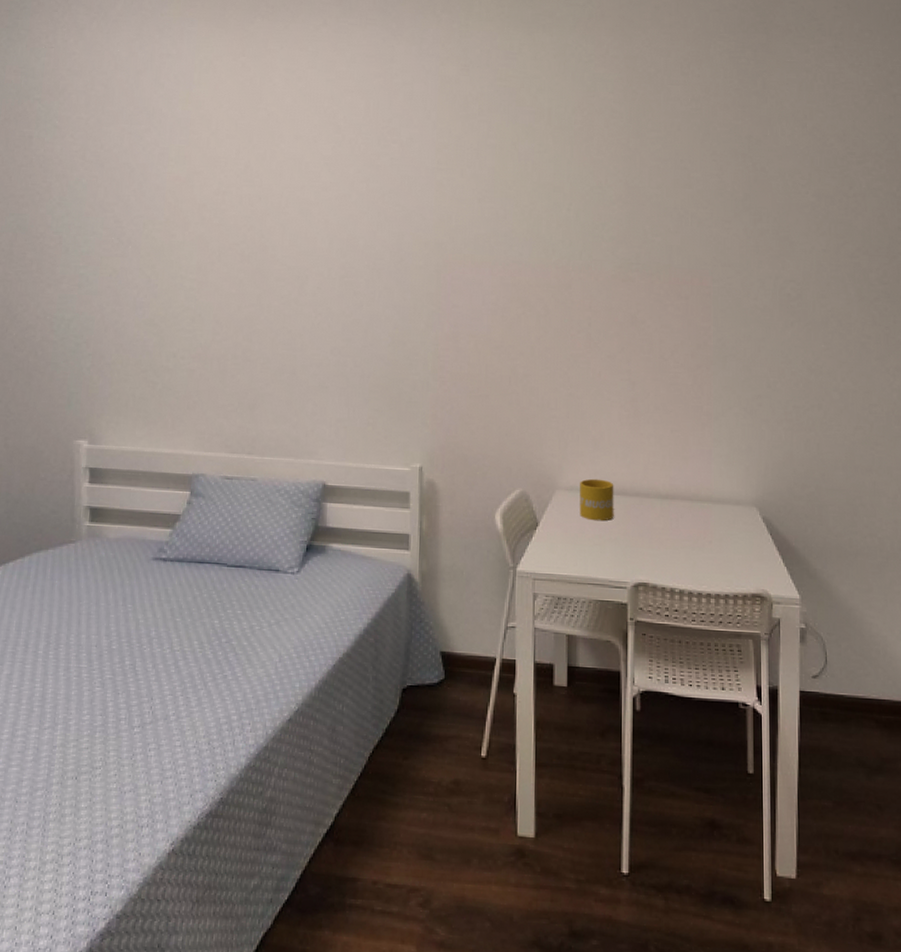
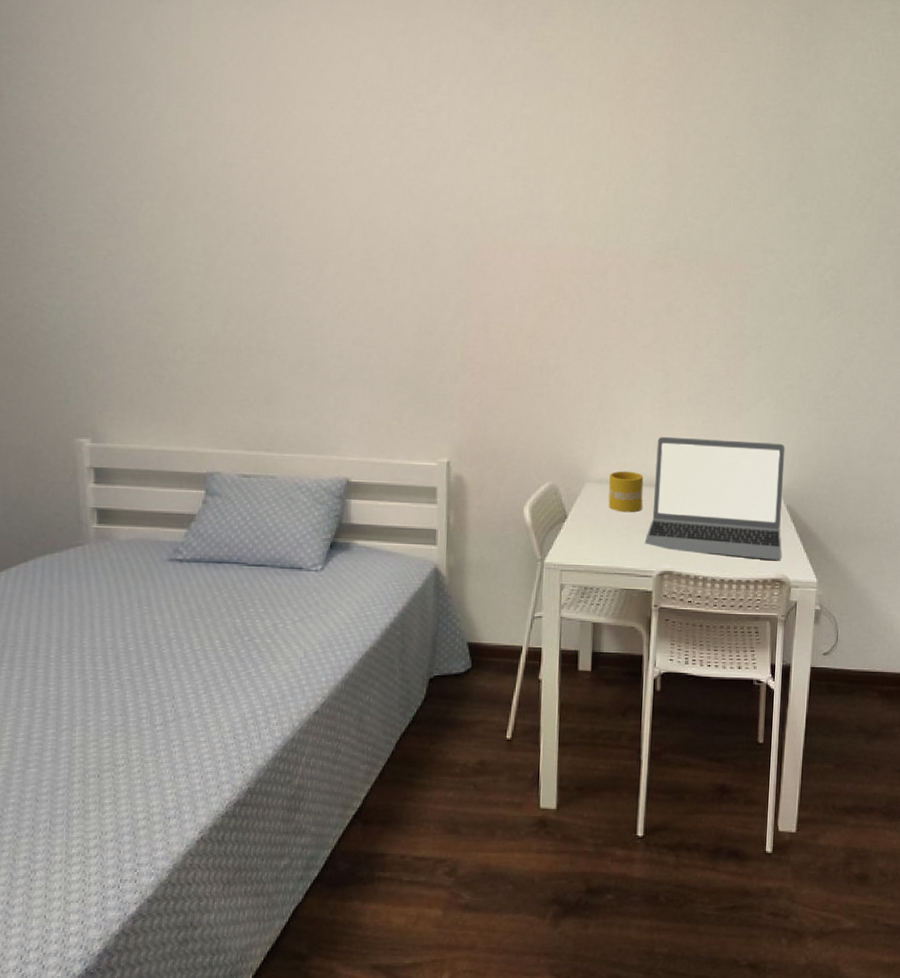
laptop: none [617,445,761,575] -> present [644,436,785,561]

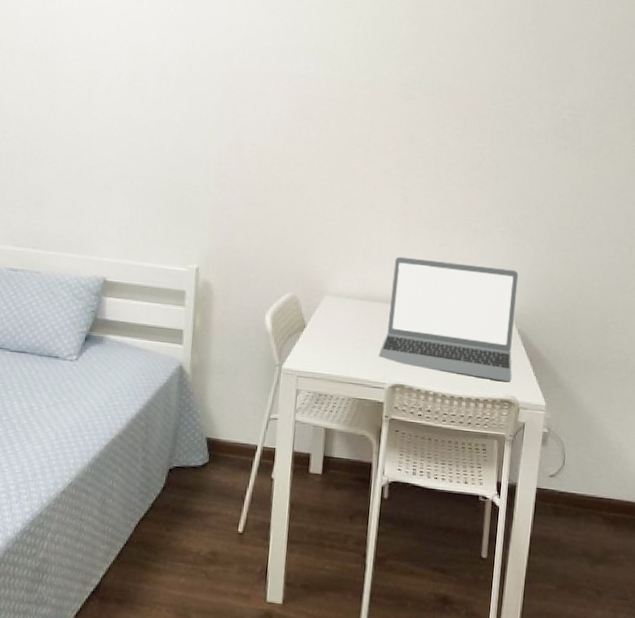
mug: present [608,471,644,513] -> none [345,286,380,327]

